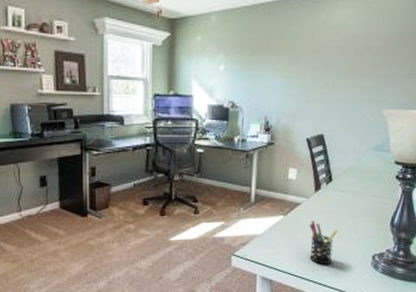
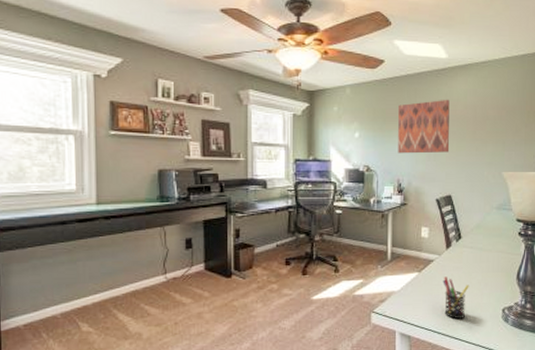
wall art: none [266,27,328,89] -> present [398,99,450,154]

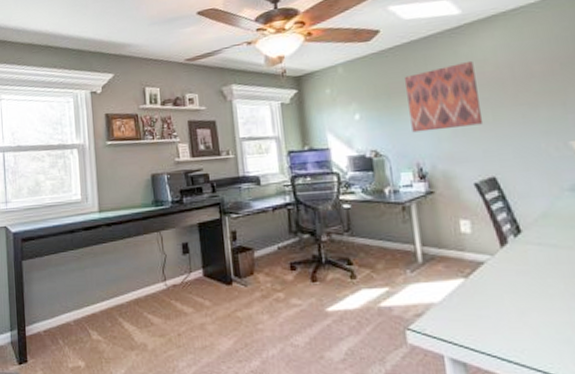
pen holder: present [443,277,469,320] -> none [502,284,547,344]

